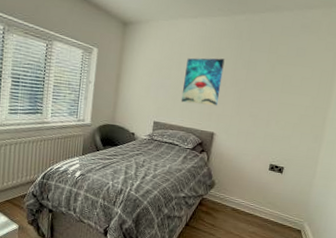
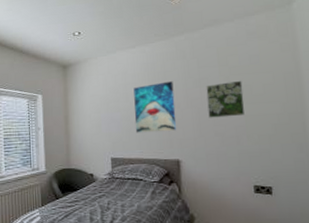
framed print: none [248,68,285,103] -> present [206,80,245,118]

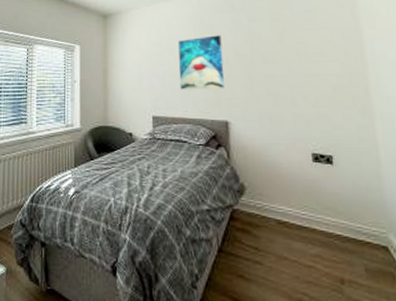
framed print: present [206,80,245,118] -> none [257,36,301,76]

